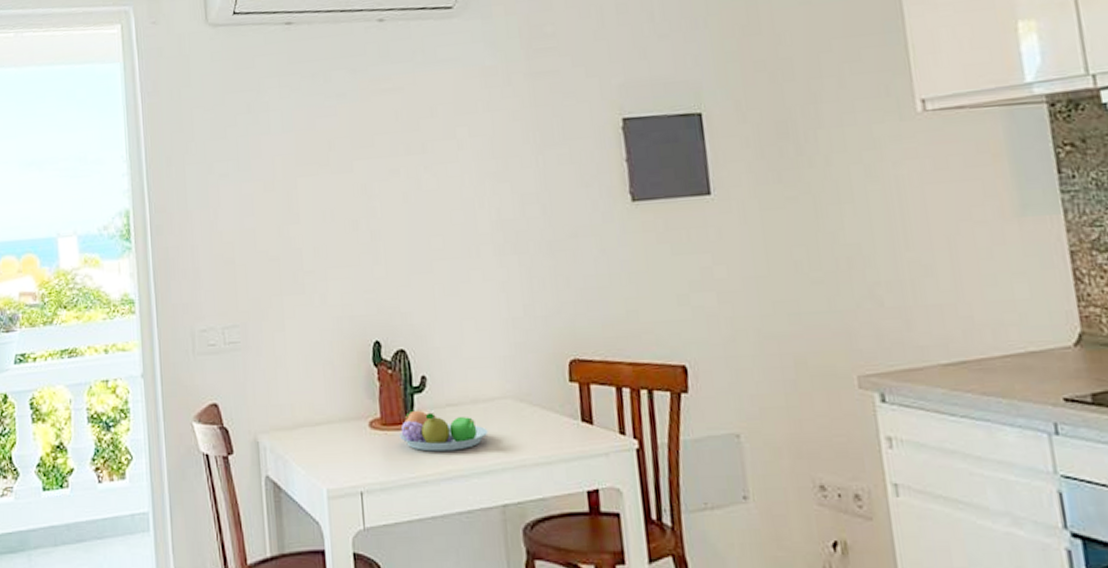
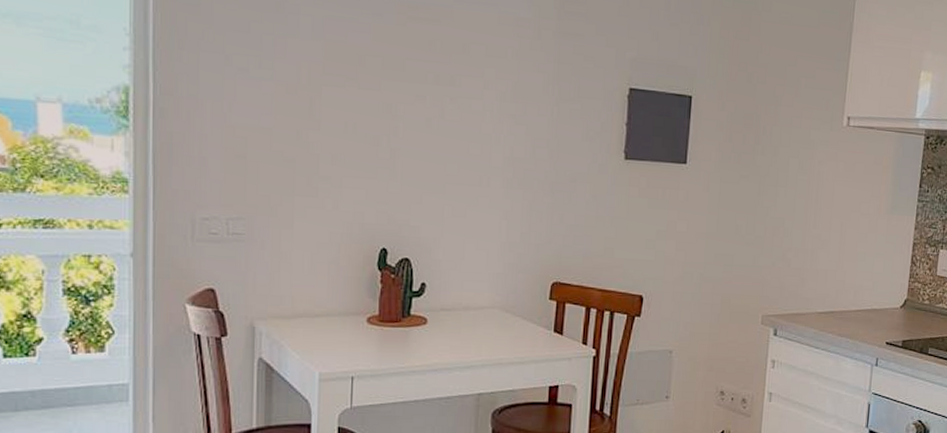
fruit bowl: present [399,410,489,452] -> none [394,311,475,348]

